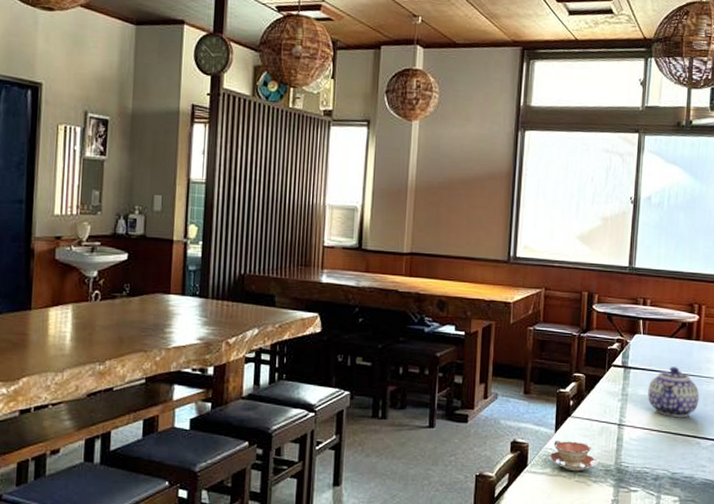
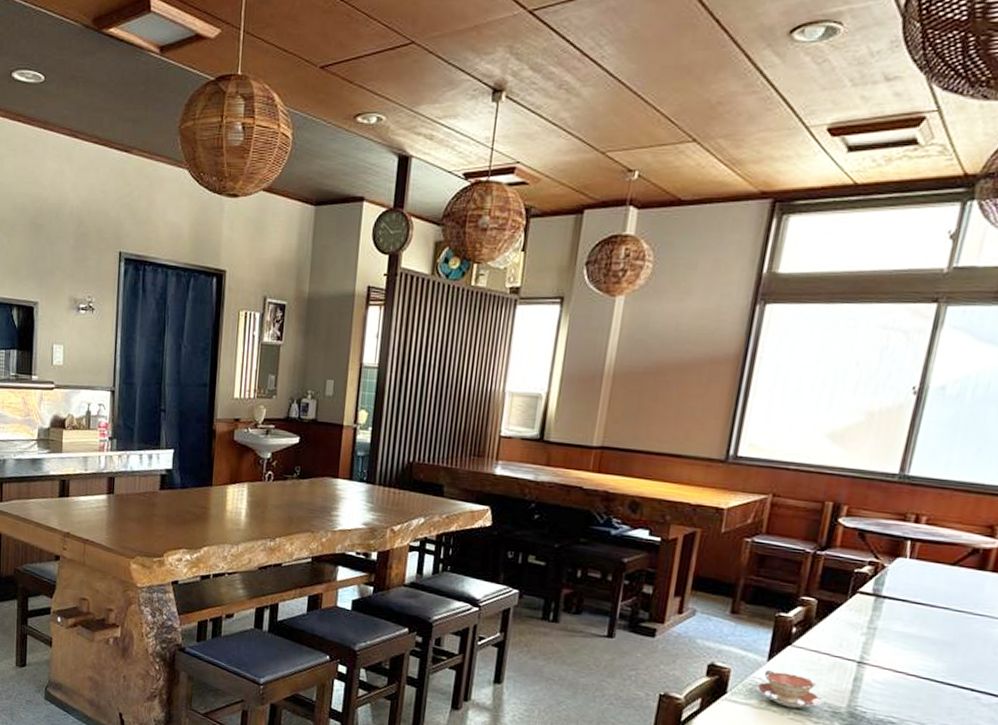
teapot: present [648,367,700,417] -> none [906,601,988,665]

